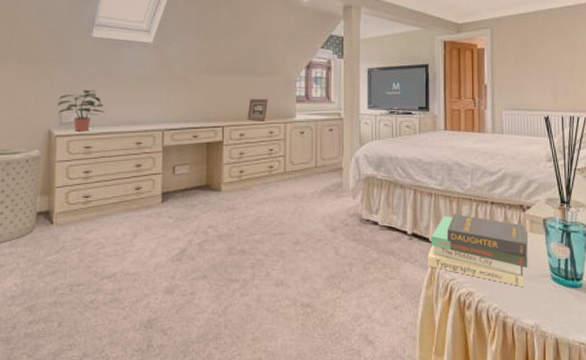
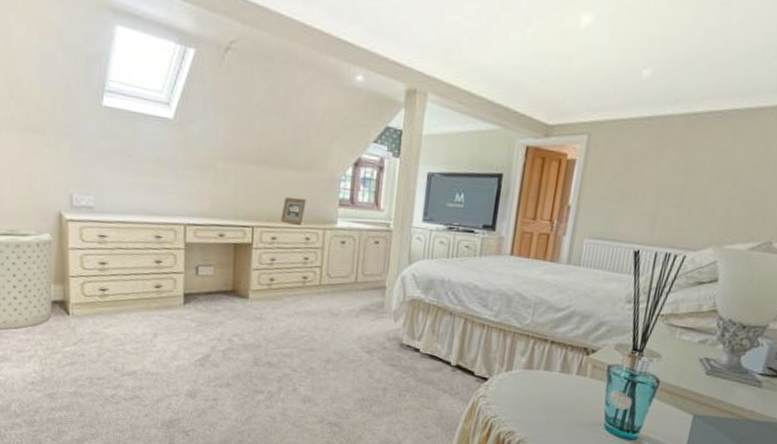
potted plant: present [57,90,105,132] -> none [67,169,120,218]
books: present [427,214,529,286] -> none [468,349,589,432]

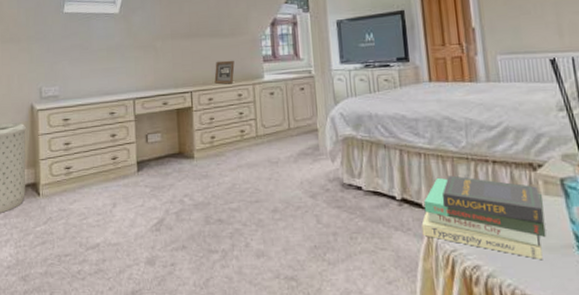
books: none [468,349,589,432] -> present [421,175,547,259]

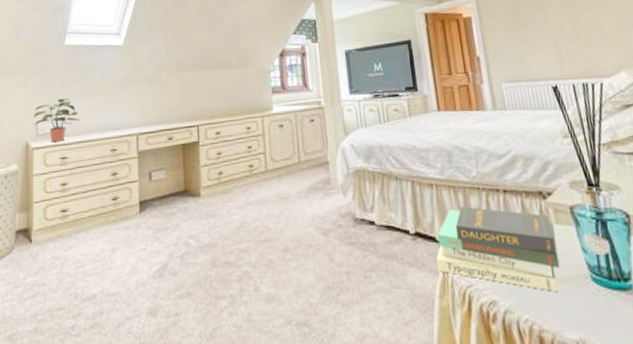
potted plant: none [37,63,80,105] -> present [34,98,79,143]
picture frame: present [214,60,235,84] -> none [222,92,243,117]

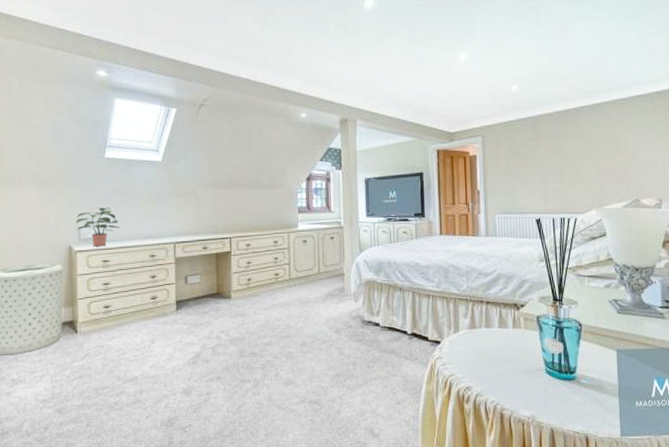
books: present [436,206,560,292] -> none [427,313,523,380]

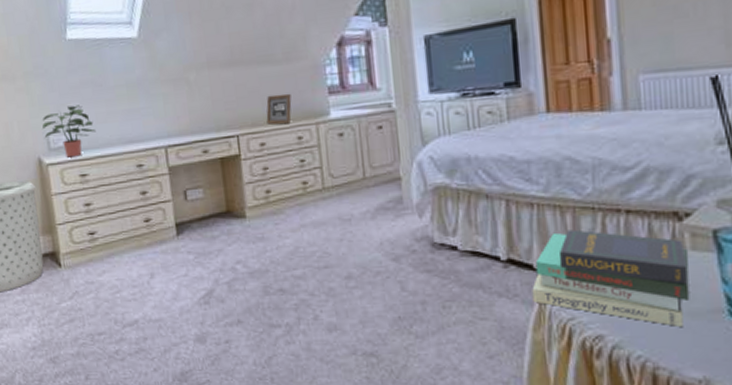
picture frame: none [252,210,272,232] -> present [266,93,292,125]
books: none [427,313,523,380] -> present [532,229,690,327]

